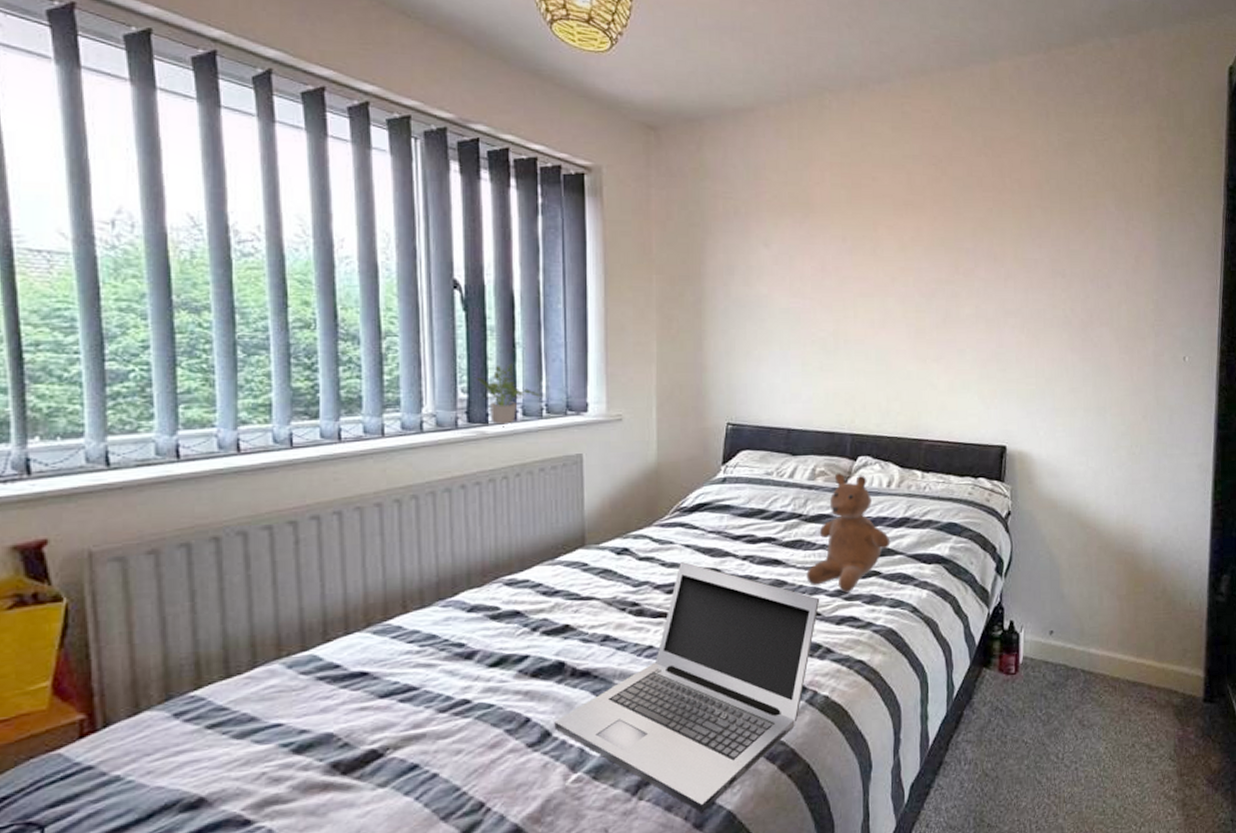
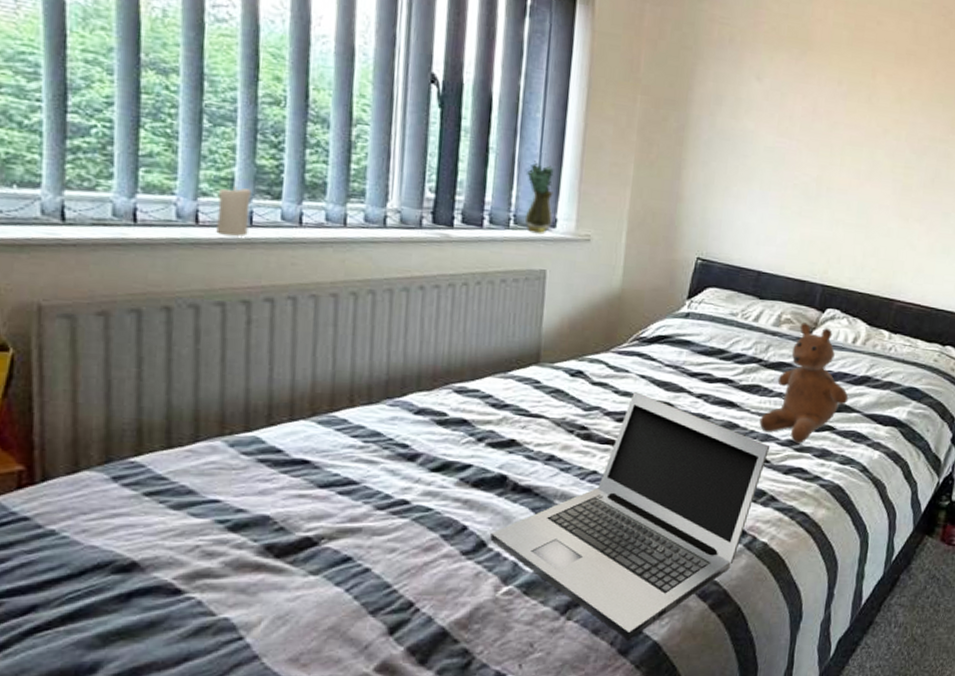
candle: none [258,411,289,461] -> present [216,186,251,237]
potted plant: present [476,363,539,425] -> none [445,168,509,231]
vase: none [553,350,583,422] -> present [524,160,555,235]

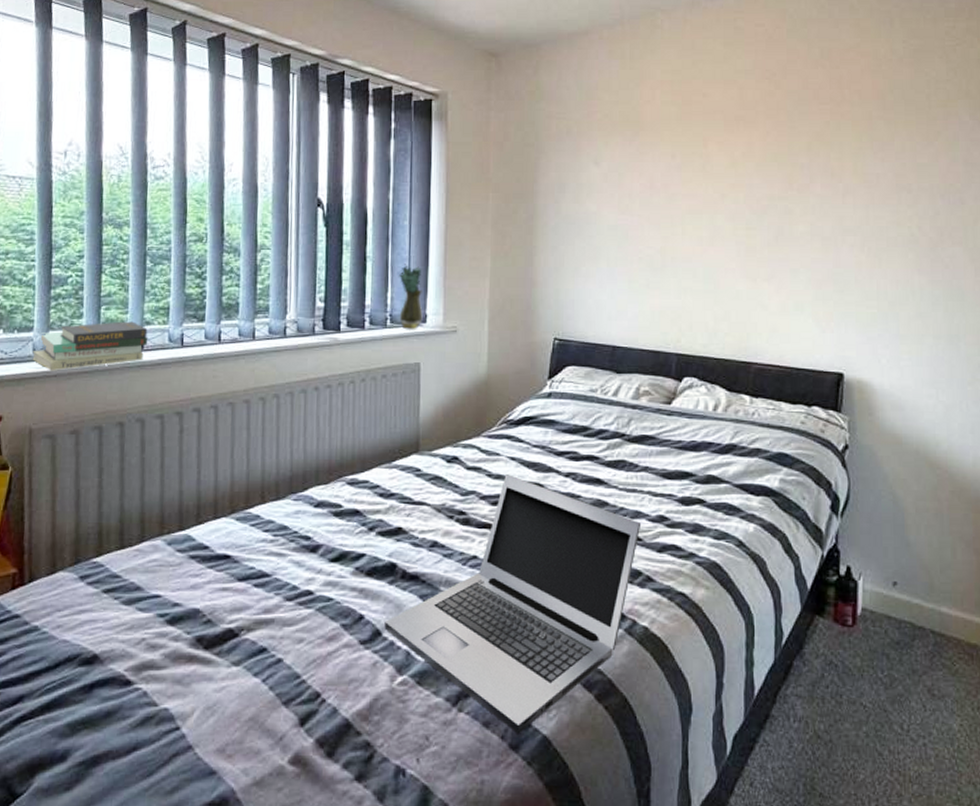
books: none [40,186,205,240] -> present [32,321,149,371]
candle: present [216,186,251,237] -> none [156,314,182,358]
teddy bear: present [759,322,849,444] -> none [628,393,716,519]

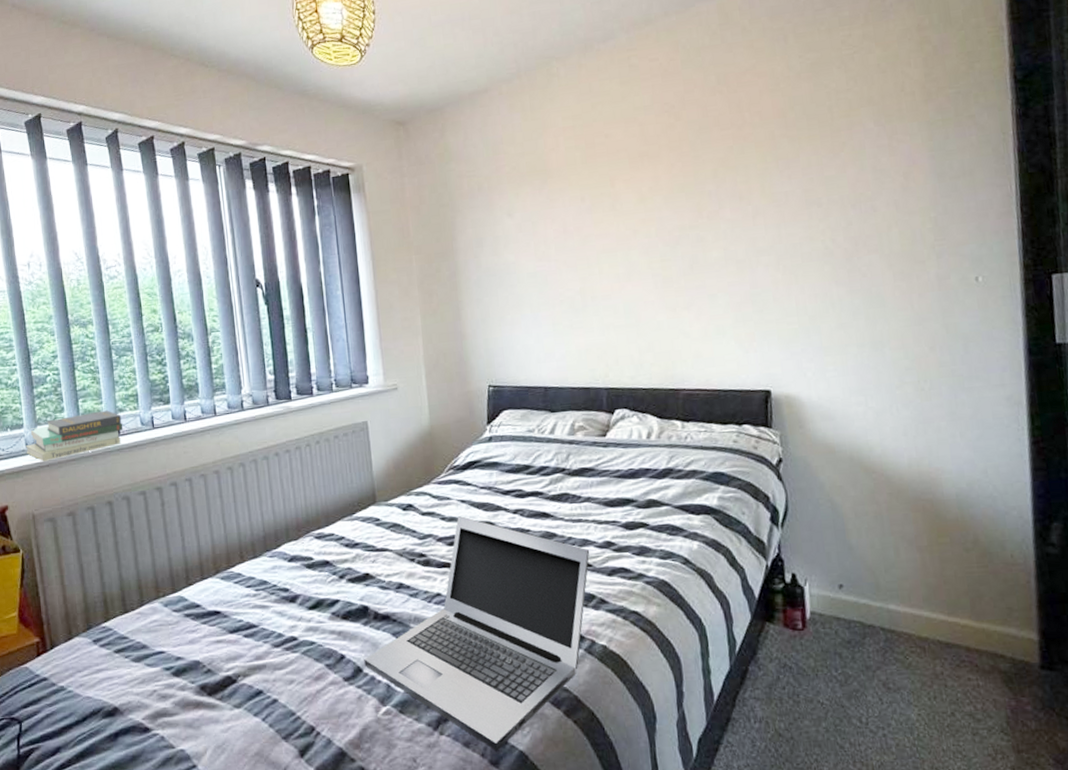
vase: present [398,264,423,331] -> none [337,331,365,393]

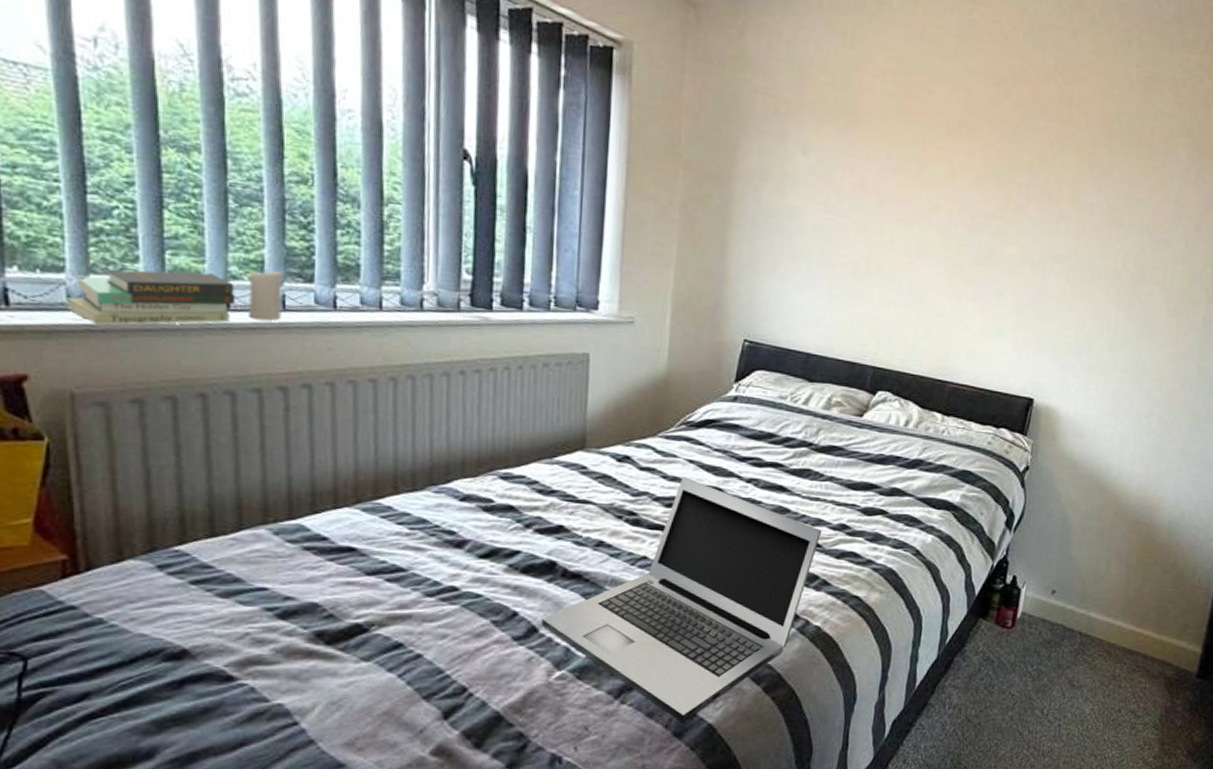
candle: none [130,400,152,440] -> present [248,269,282,322]

